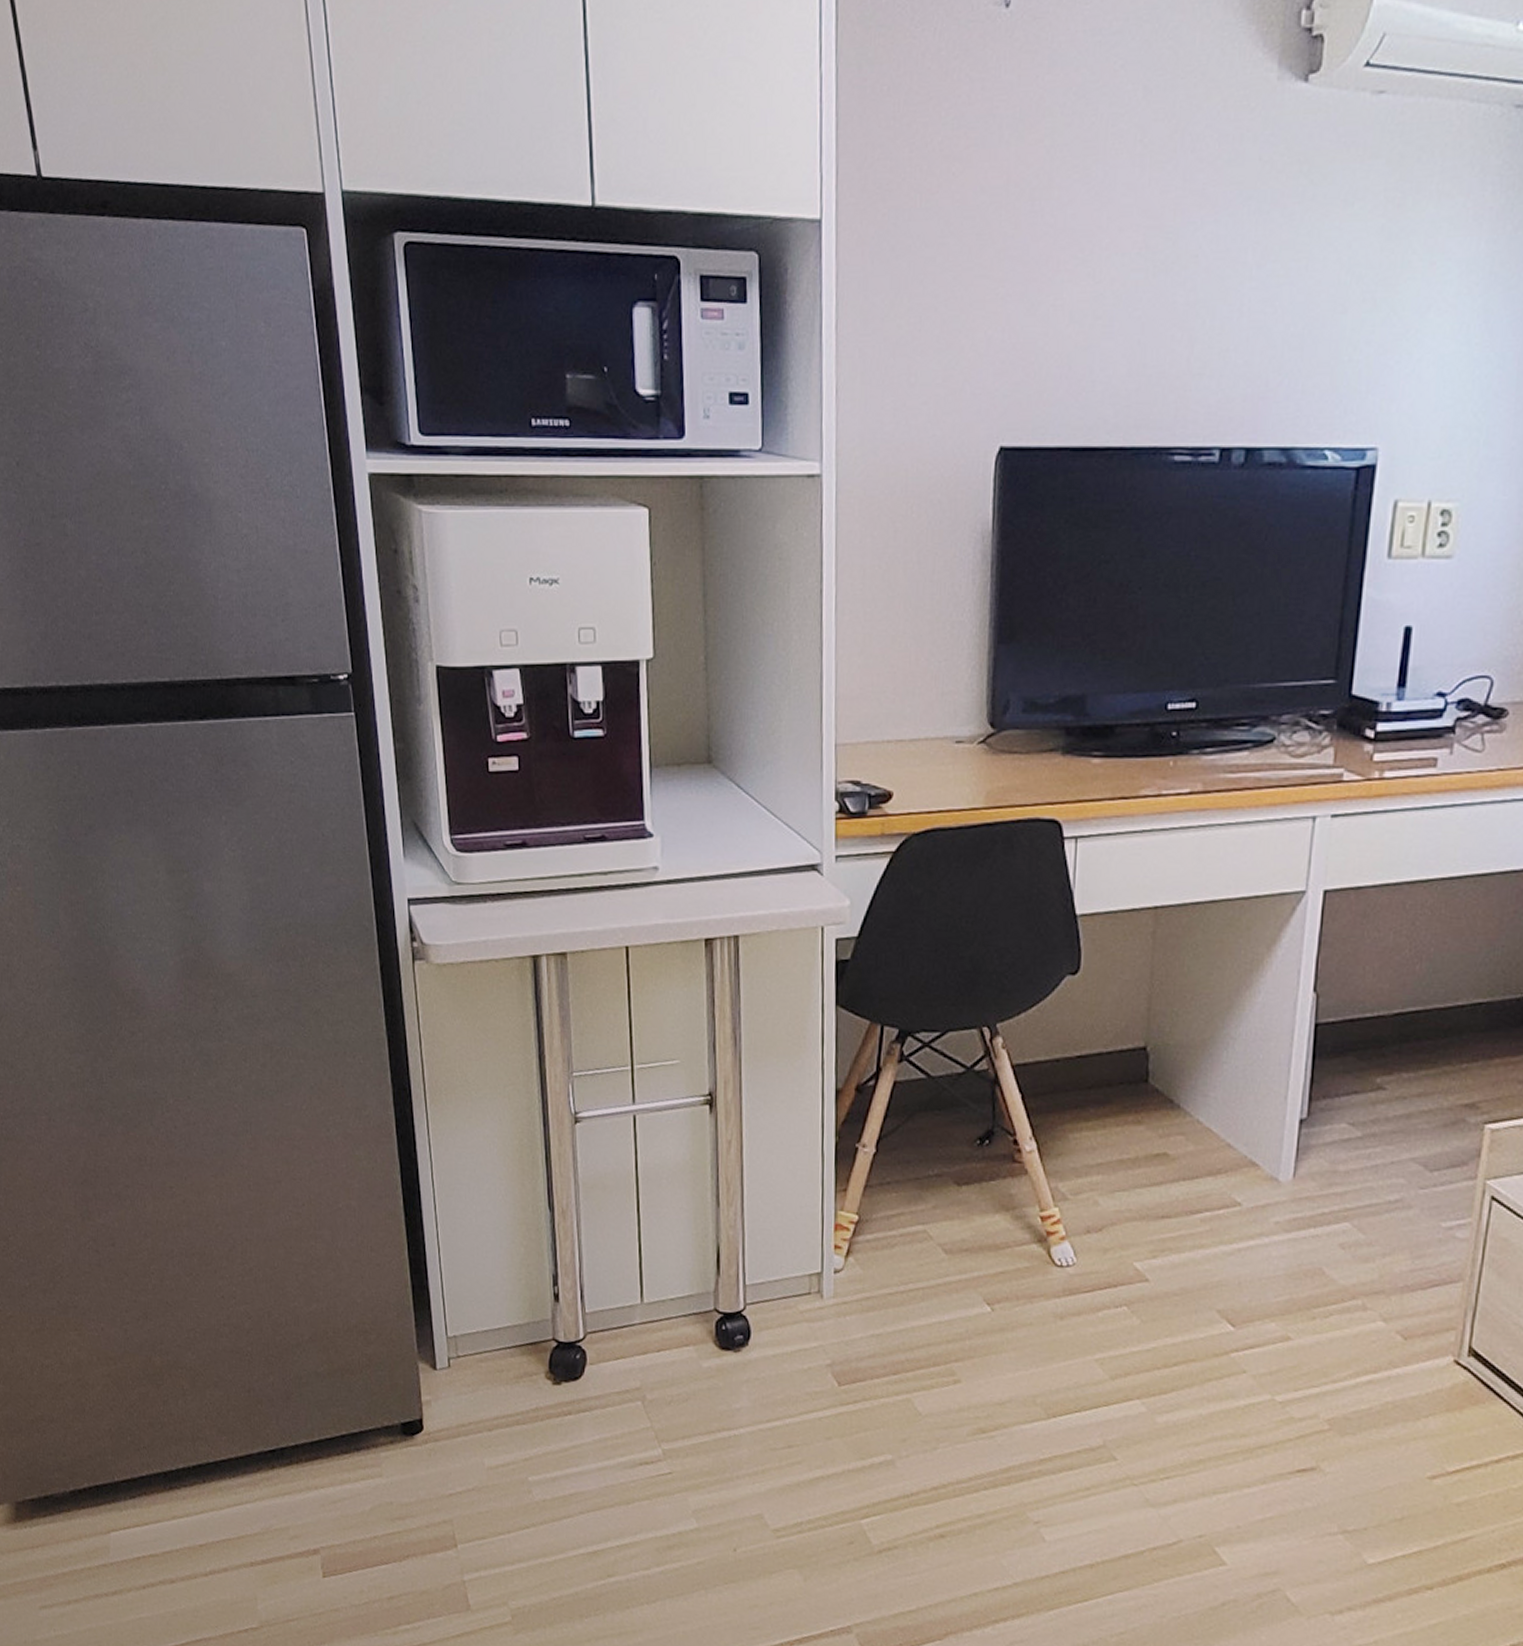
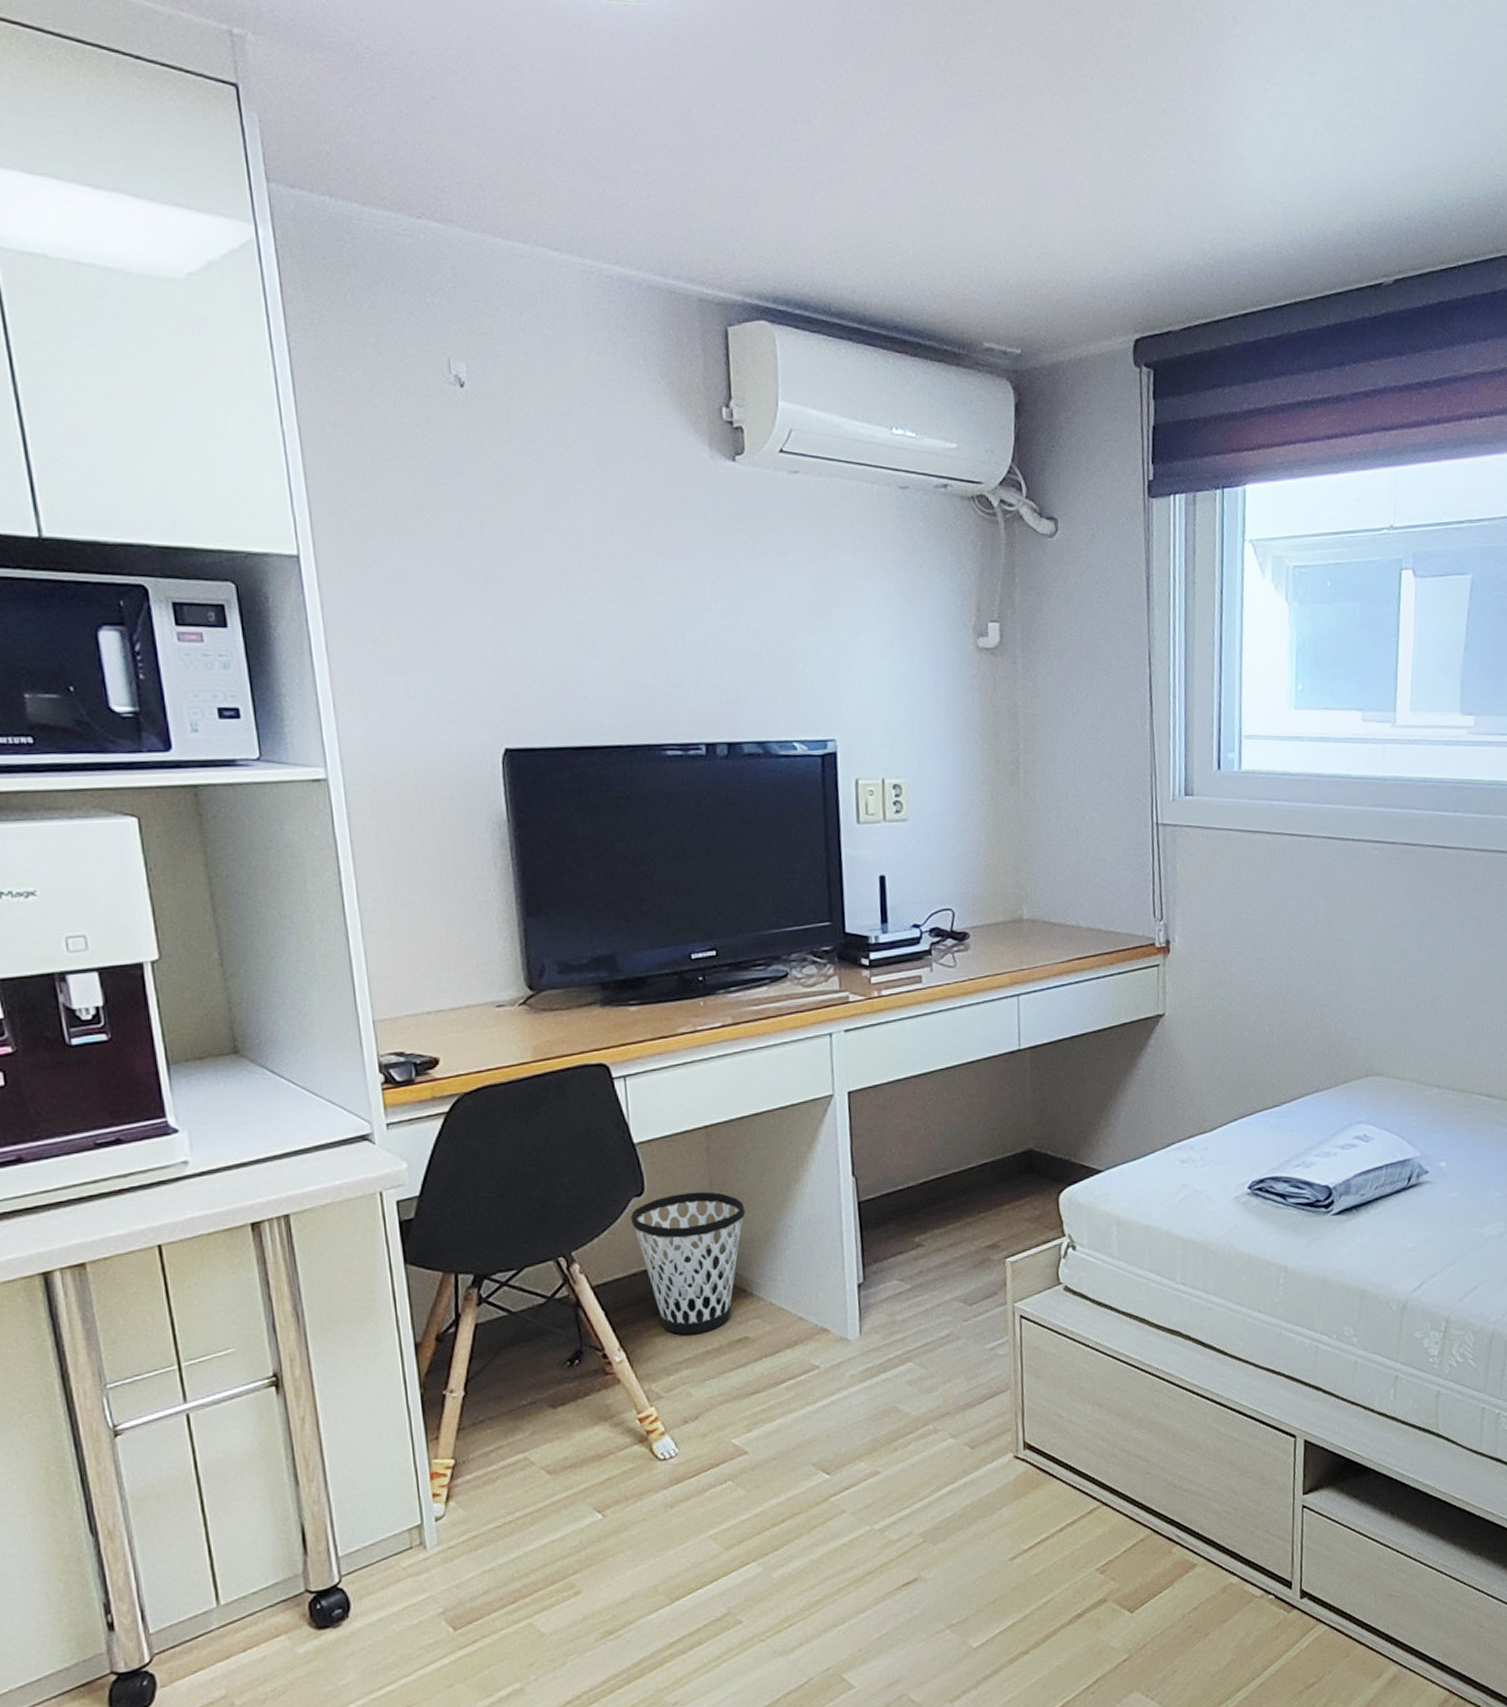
wastebasket: none [1062,979,1186,1139] -> present [631,1191,746,1335]

